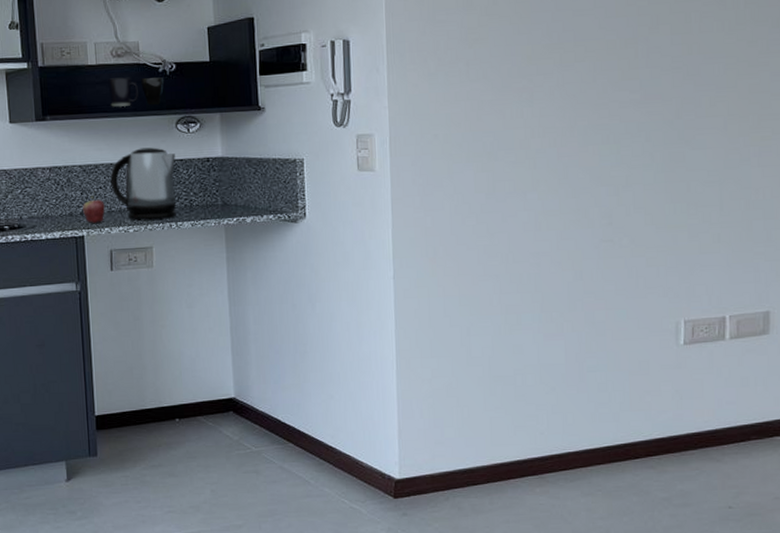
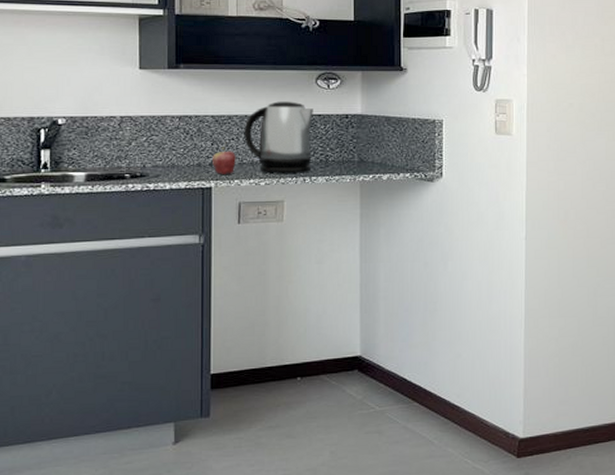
mug: present [108,77,139,108] -> none [248,31,280,60]
cup: present [141,77,165,106] -> none [283,33,307,60]

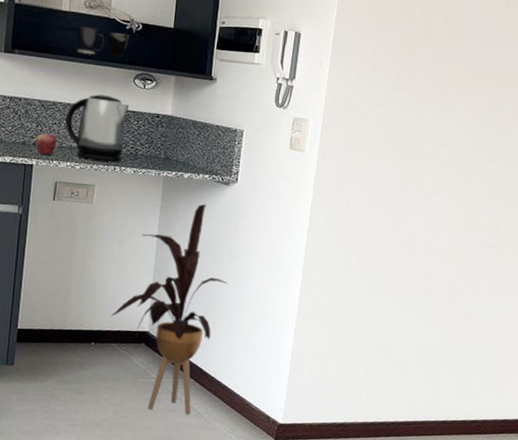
mug: none [248,31,280,60] -> present [77,26,105,55]
cup: none [283,33,307,60] -> present [107,32,130,59]
house plant: none [316,205,445,444] -> present [110,204,229,415]

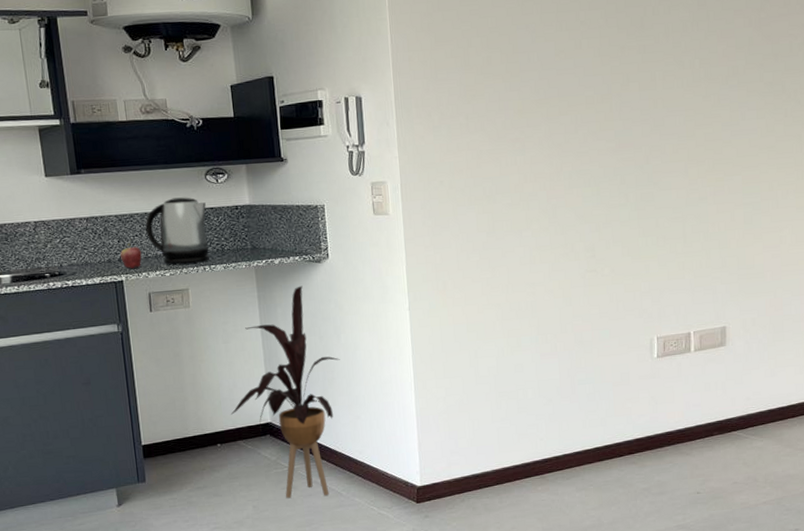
mug: present [77,26,105,55] -> none [138,132,169,161]
cup: present [107,32,130,59] -> none [170,132,193,159]

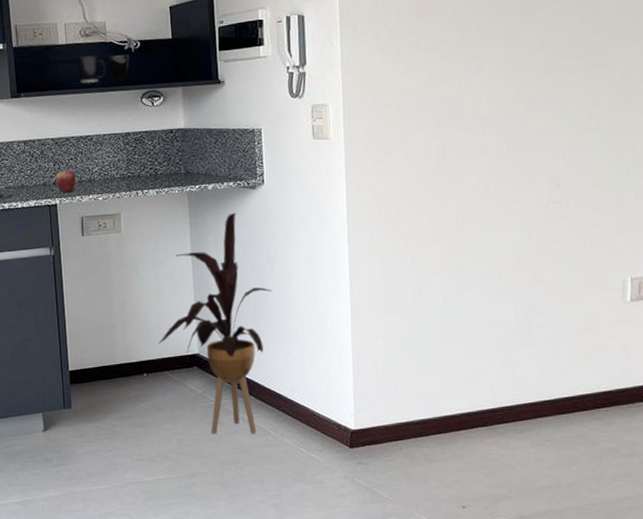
mug: none [138,132,169,161] -> present [77,55,107,84]
kettle: present [145,197,209,265] -> none [80,120,142,189]
cup: none [170,132,193,159] -> present [108,54,130,82]

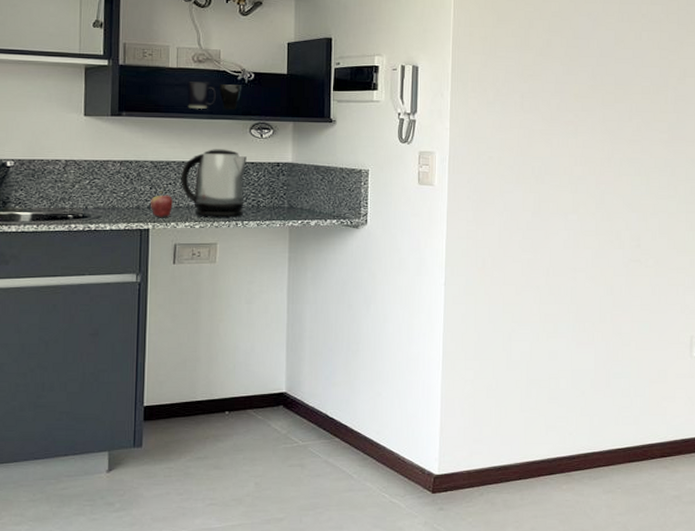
kettle: none [80,120,142,189] -> present [181,149,247,218]
house plant: present [158,212,273,434] -> none [244,250,367,477]

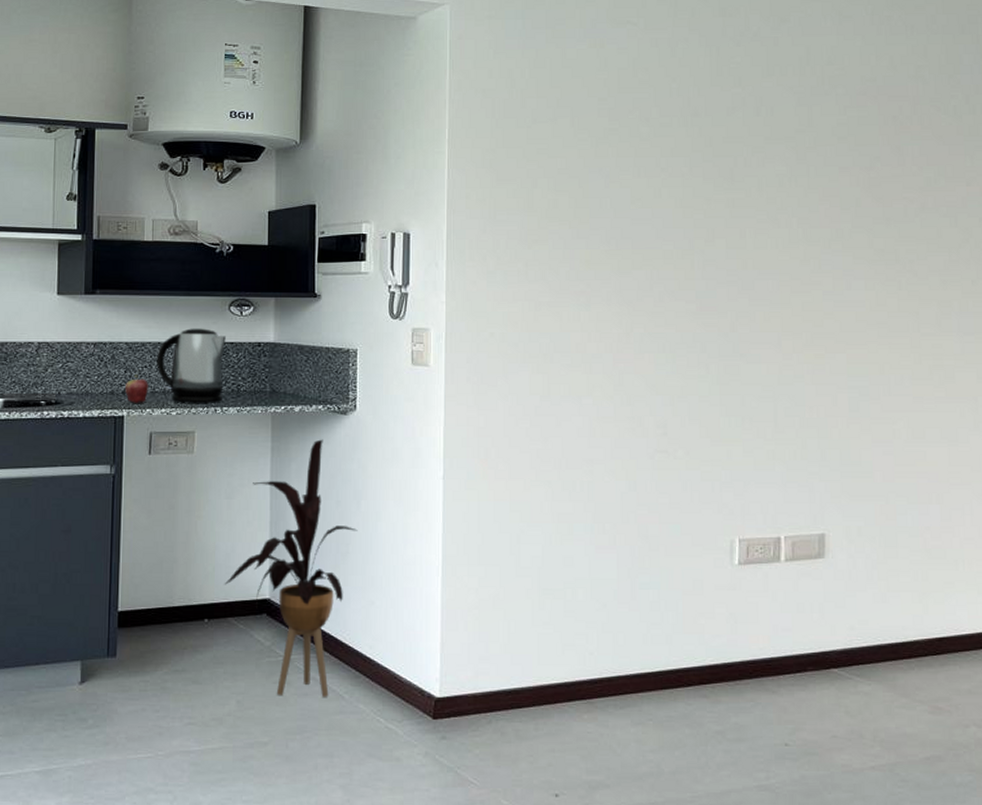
mug: present [187,81,217,110] -> none [163,256,194,286]
cup: present [219,84,242,110] -> none [197,258,221,286]
house plant: none [244,250,367,477] -> present [224,439,358,697]

